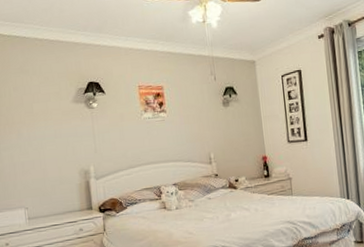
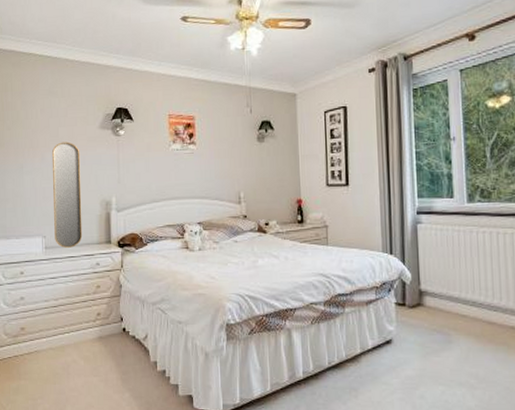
home mirror: none [28,117,64,217] -> present [52,142,83,248]

